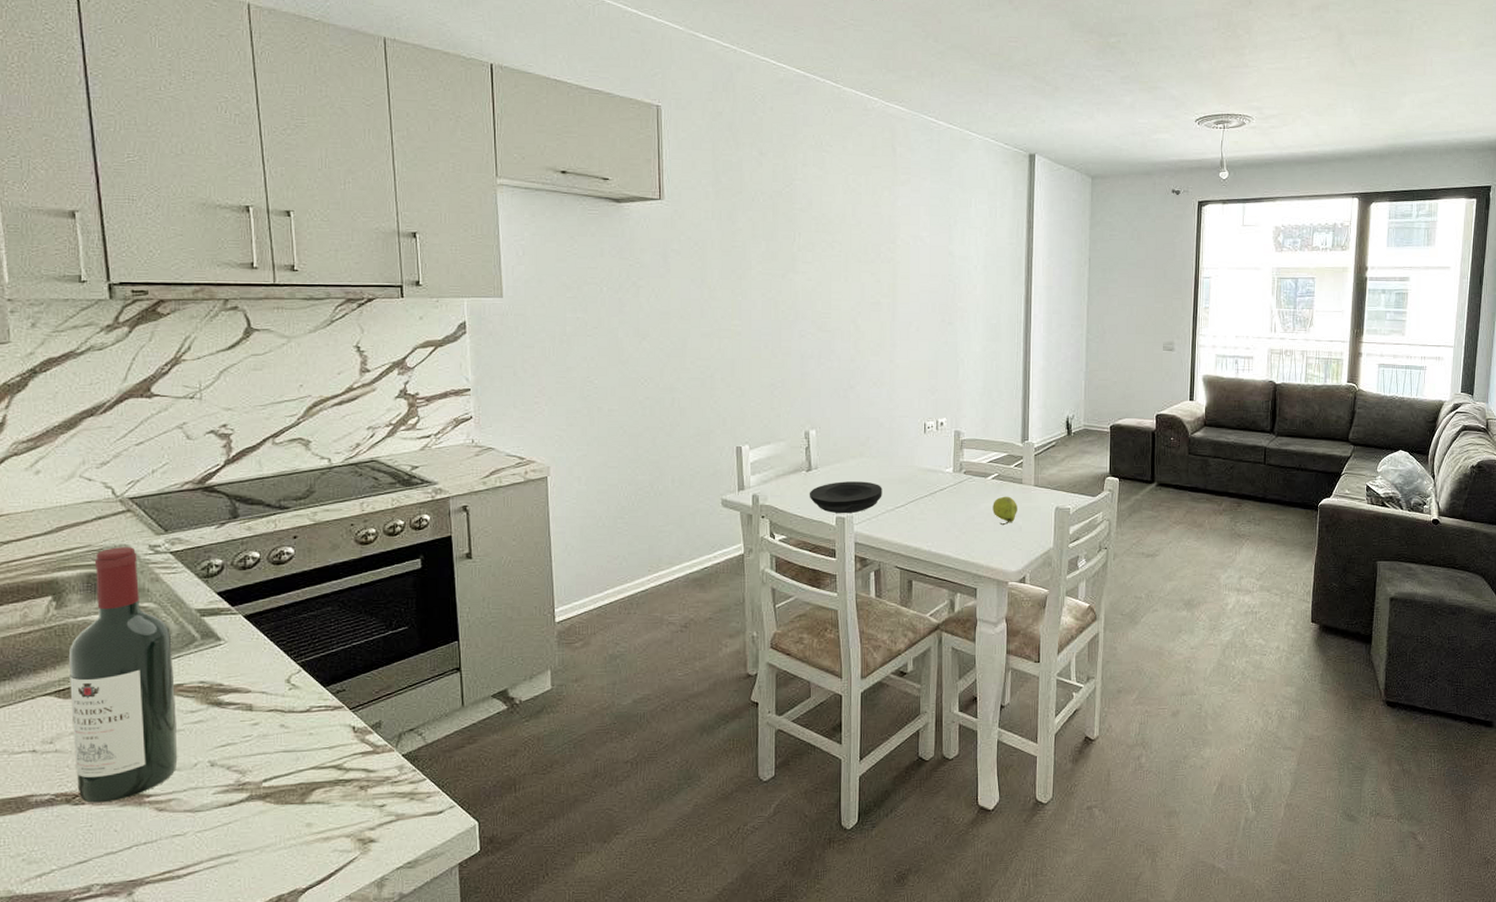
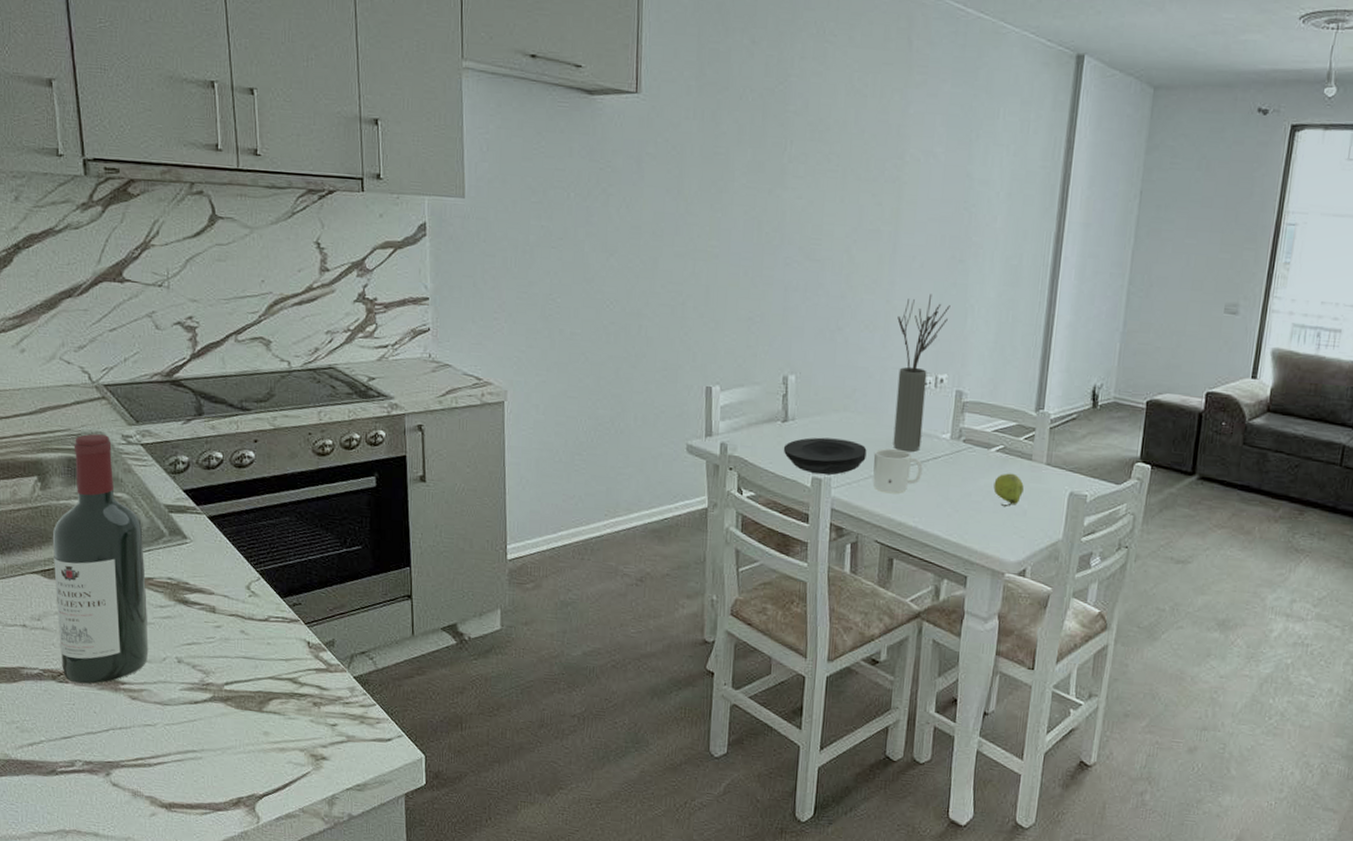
mug: none [888,485,932,524] -> present [872,448,923,494]
vase: none [900,352,944,487] -> present [893,293,950,453]

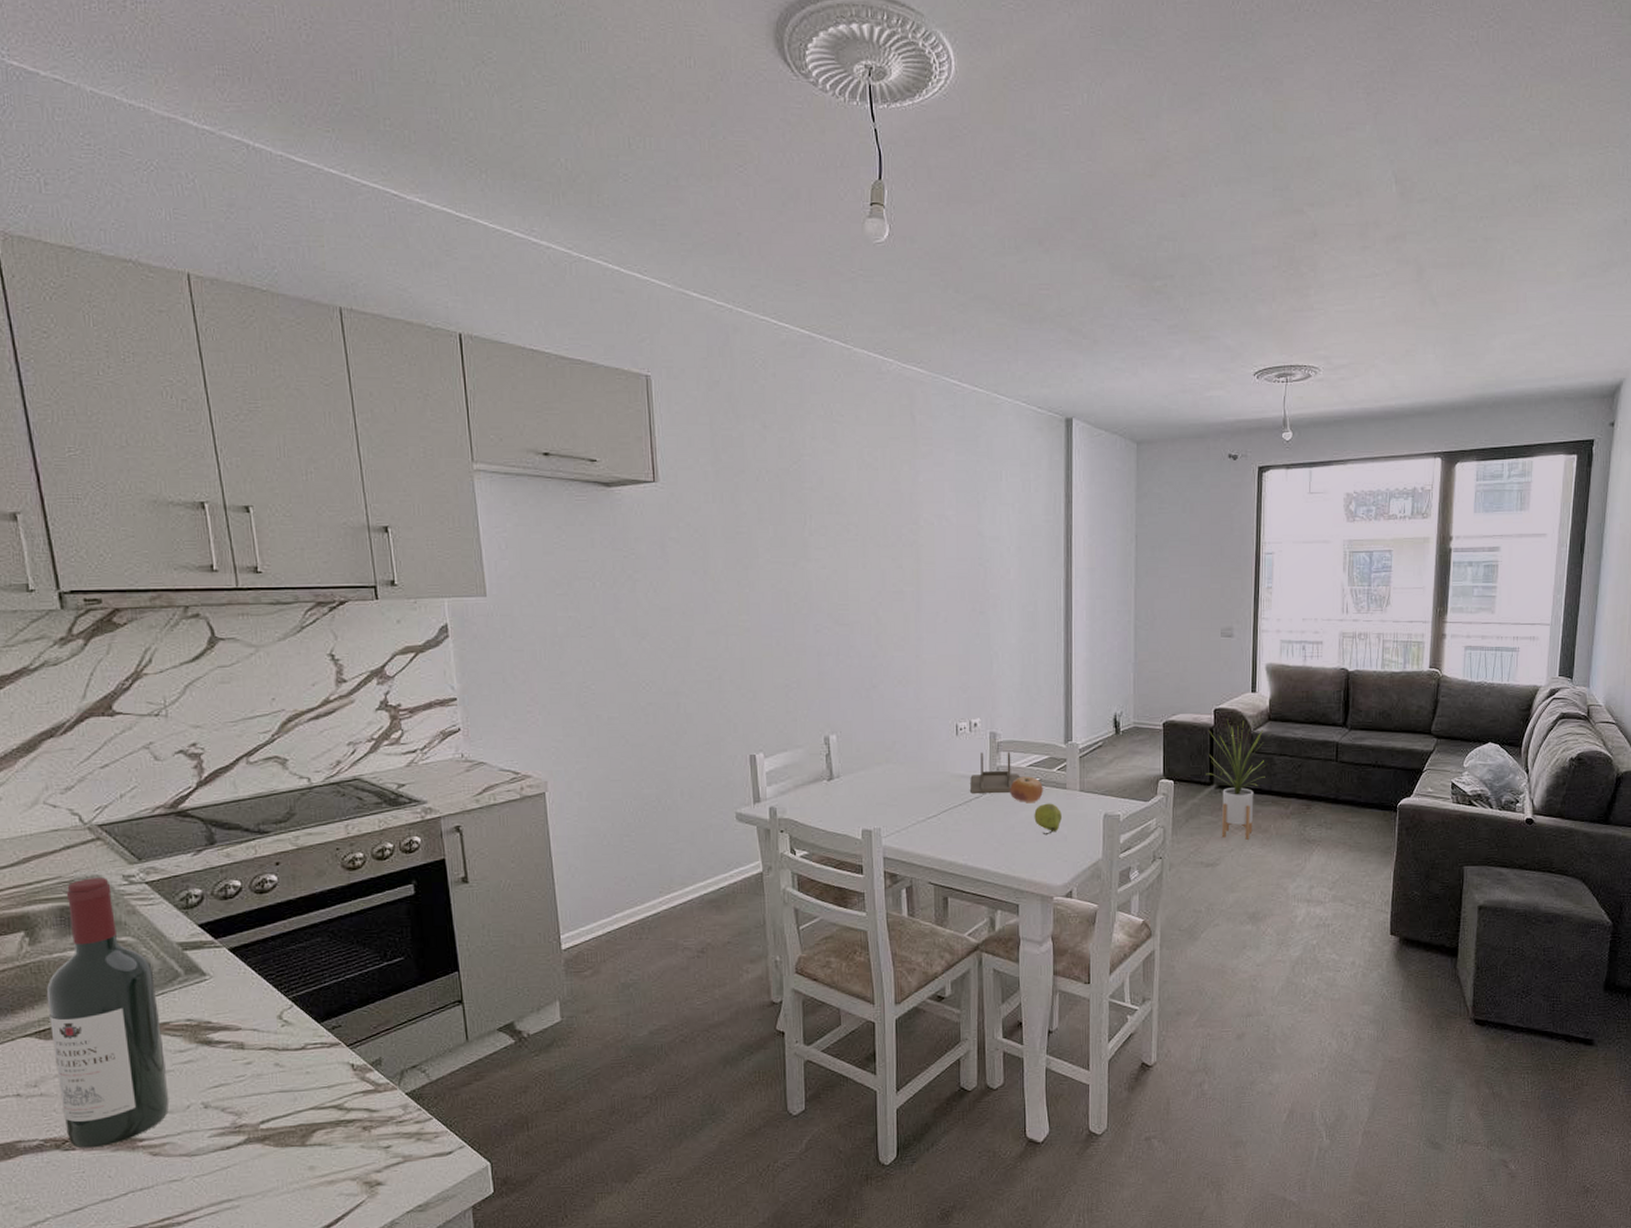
dish: present [783,437,867,475] -> none [831,790,912,826]
mug: present [872,448,923,494] -> none [919,793,967,836]
vase: present [893,293,950,453] -> none [928,645,976,795]
napkin holder: none [929,411,983,457] -> present [970,752,1019,793]
fruit: none [969,441,1007,472] -> present [1009,776,1043,804]
house plant: none [1188,404,1269,540] -> present [1206,718,1272,840]

